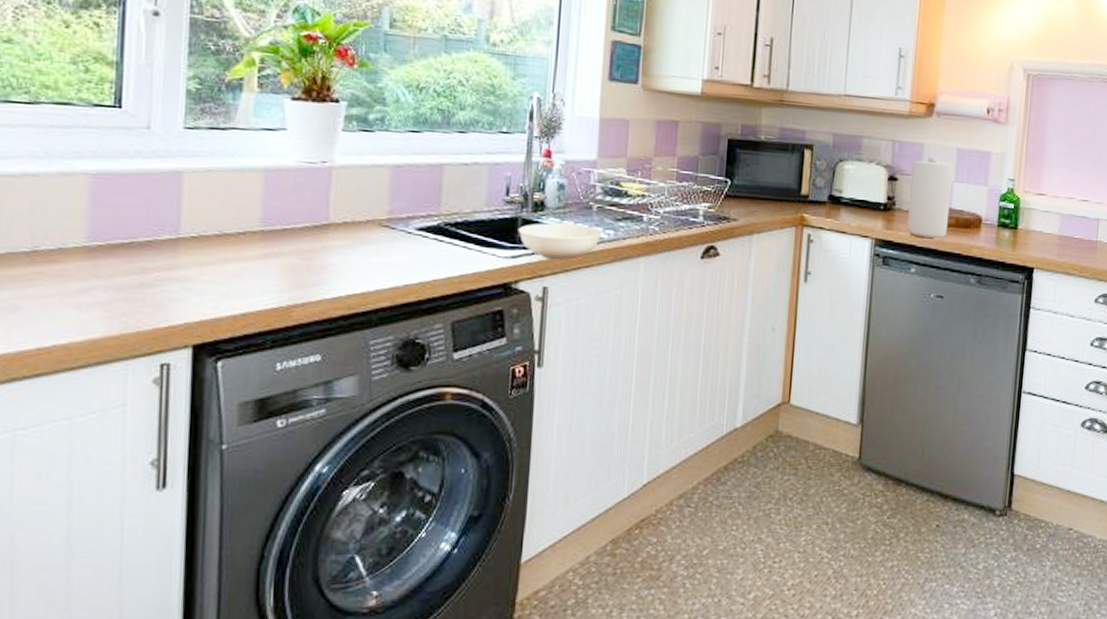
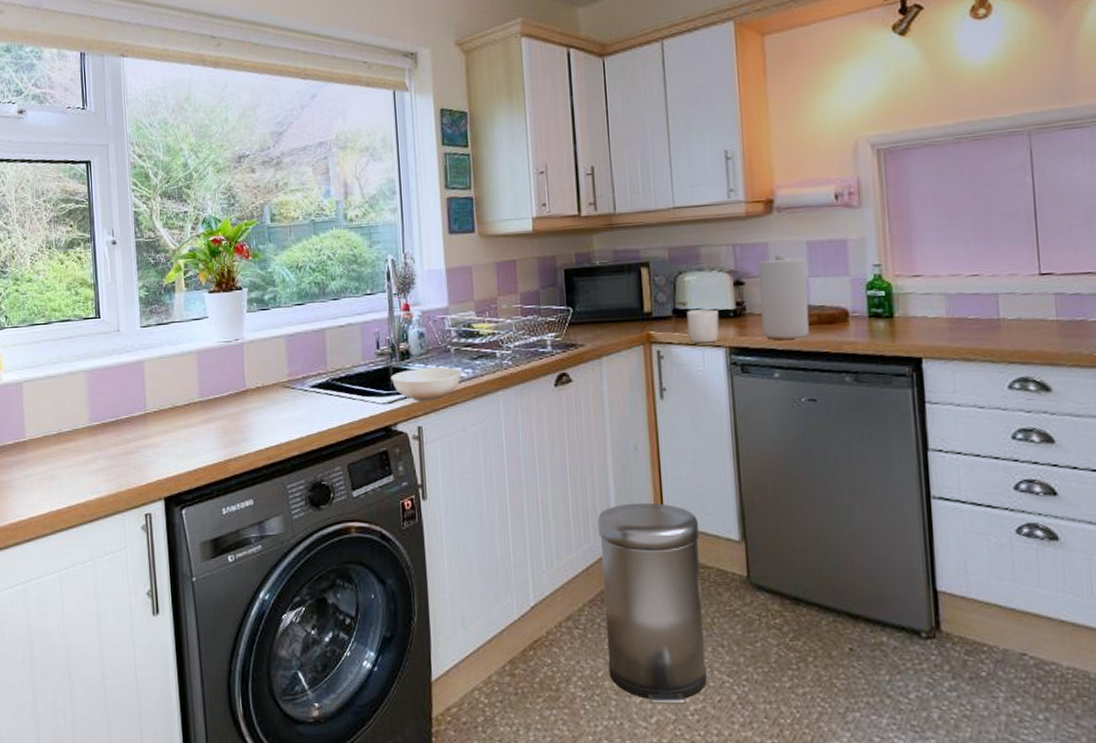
pedal bin: none [714,383,823,581] -> present [597,502,707,705]
mug: none [839,198,870,233] -> present [686,309,720,344]

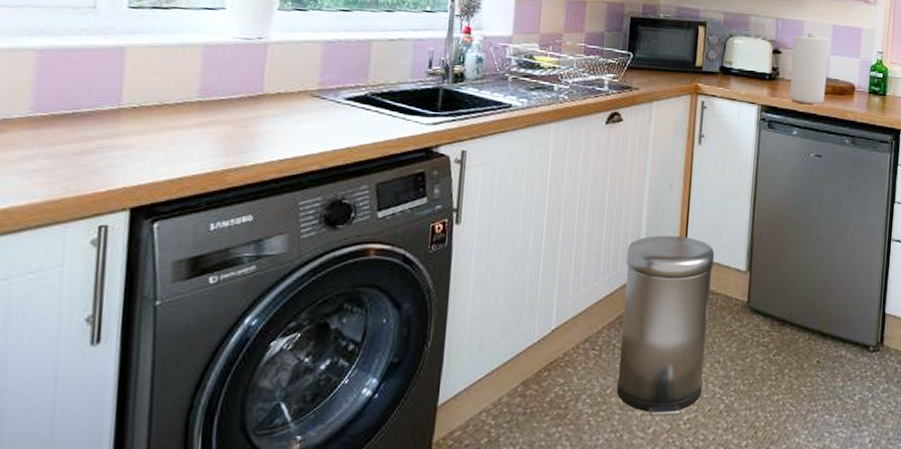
bowl: present [390,367,462,402] -> none [439,92,517,127]
mug: present [686,309,720,344] -> none [729,69,757,100]

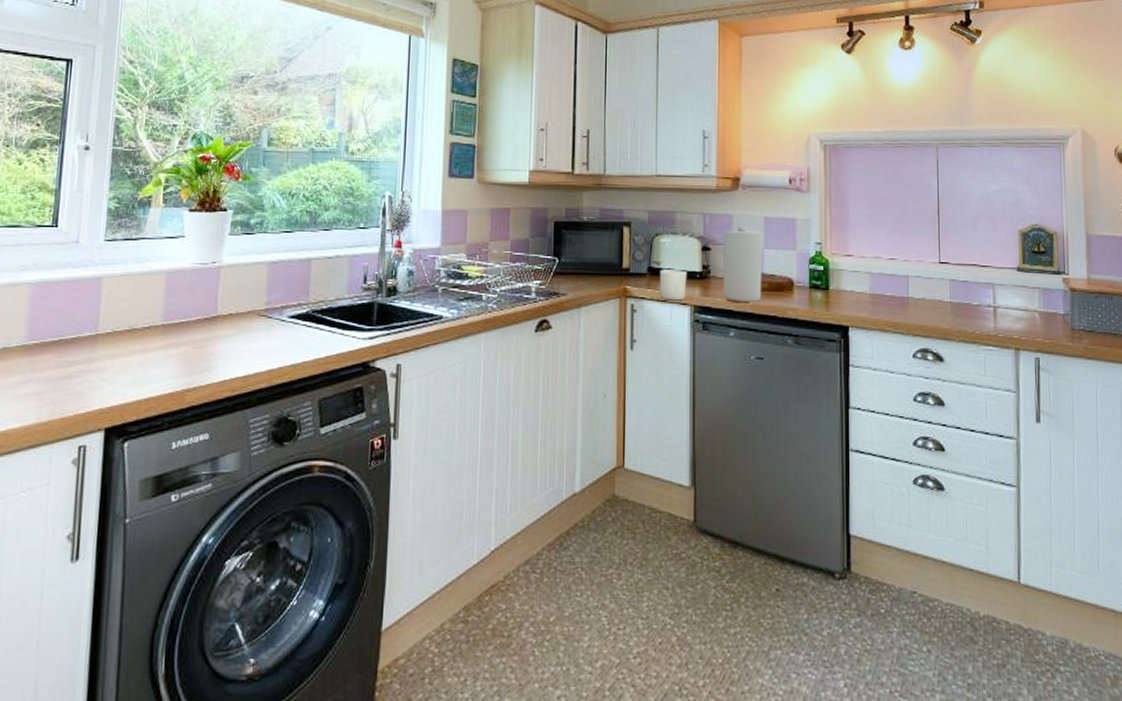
pedal bin: present [616,235,715,417] -> none [560,448,655,649]
mug: none [729,69,757,100] -> present [659,269,687,301]

